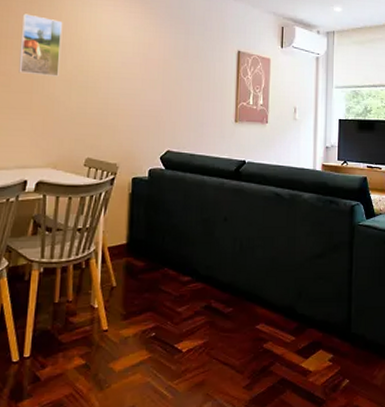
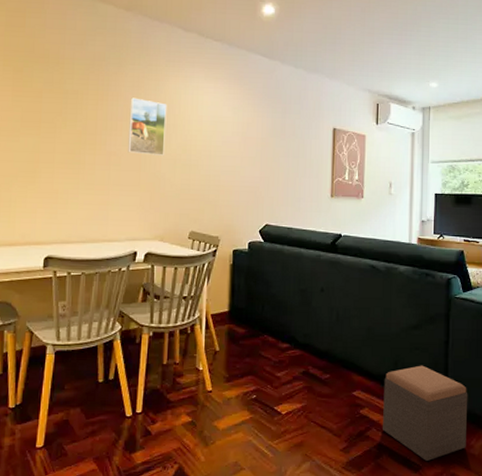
footstool: none [287,295,371,395] -> present [383,365,468,462]

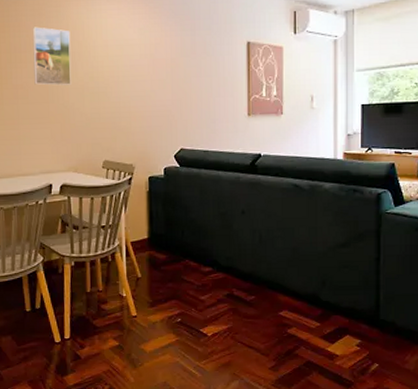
footstool: present [383,365,468,462] -> none [312,283,402,378]

